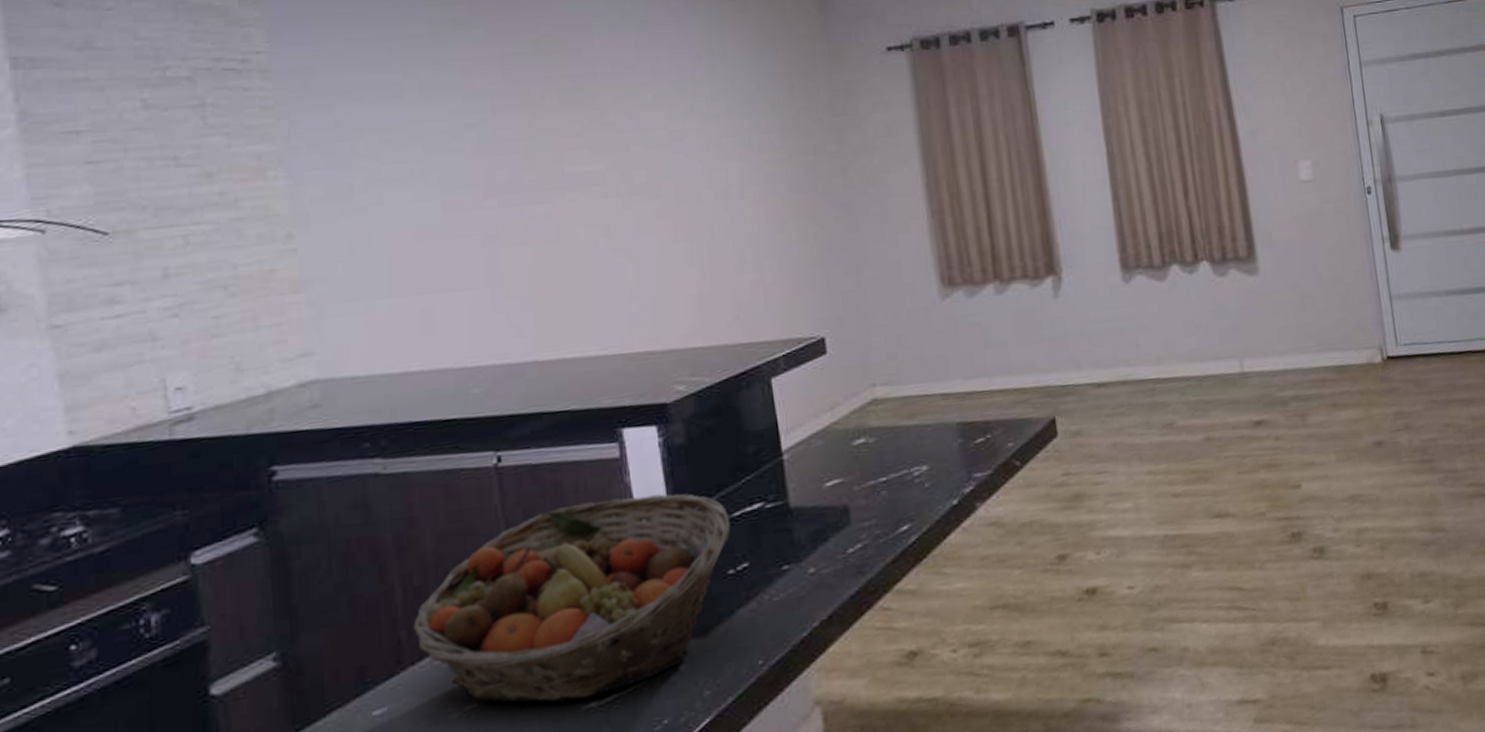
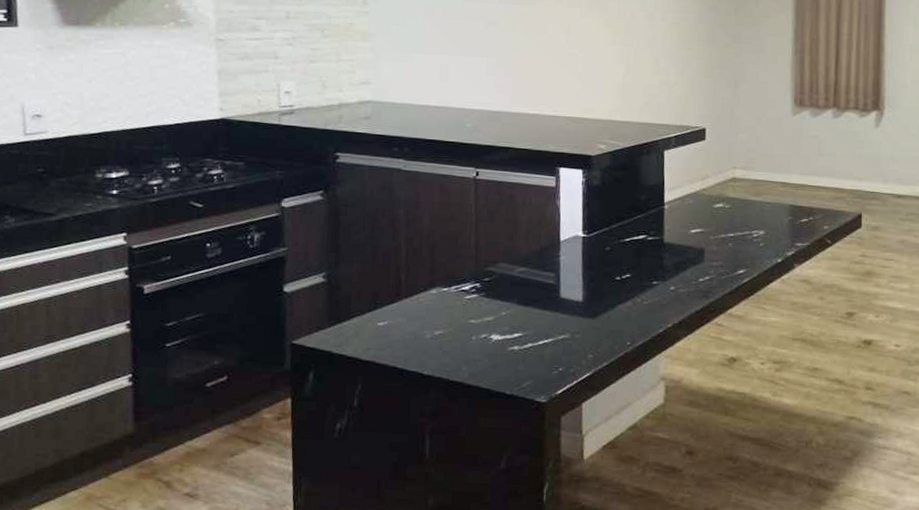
fruit basket: present [412,493,731,703] -> none [409,213,622,342]

